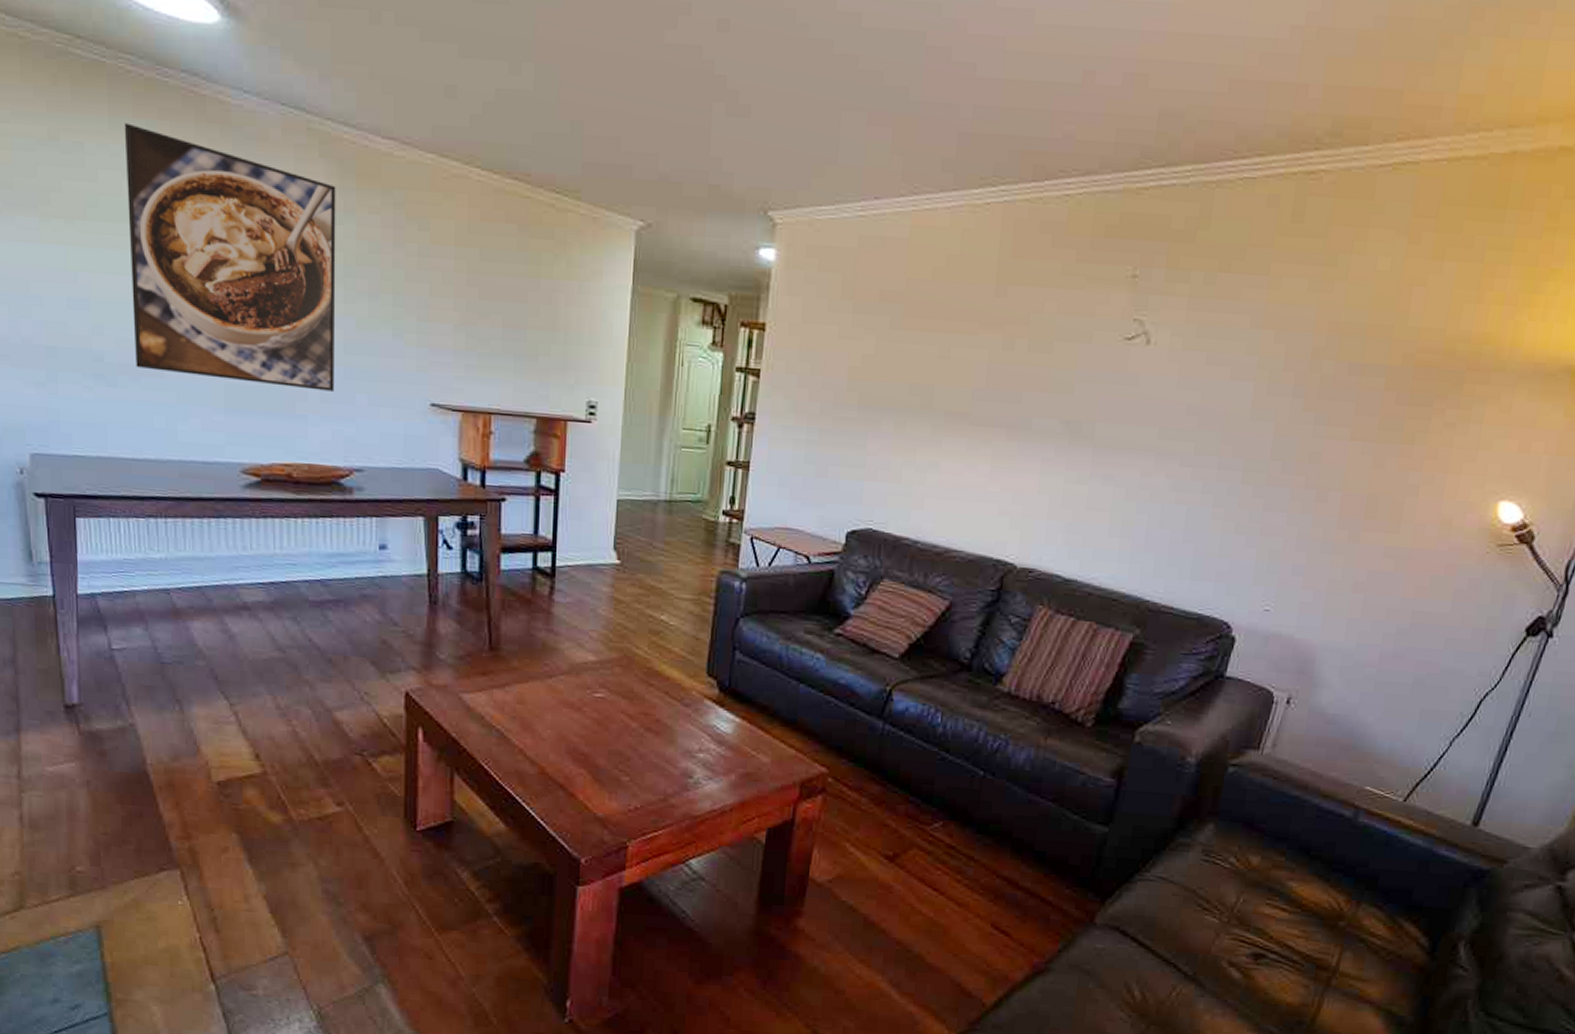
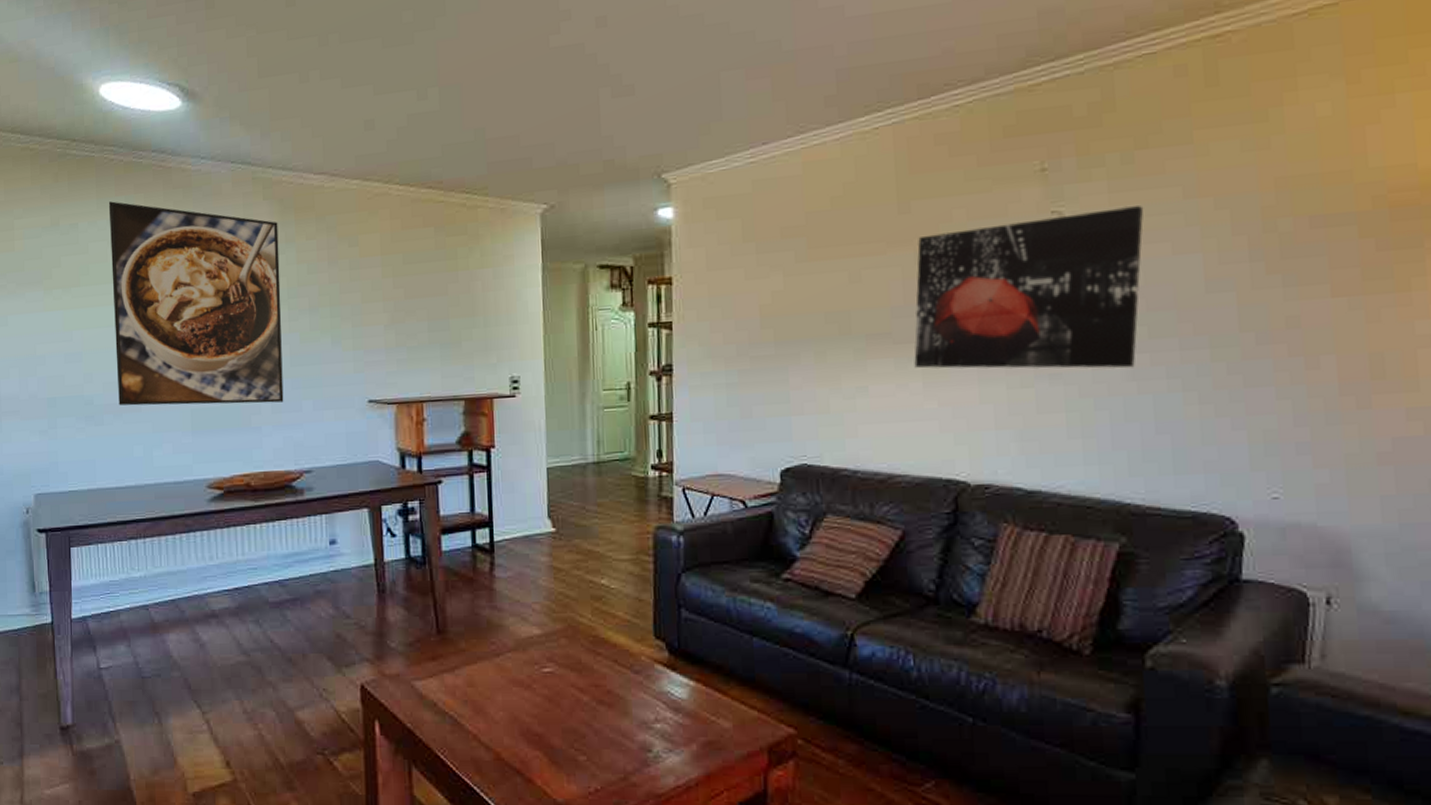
wall art: none [985,322,1215,479] -> present [914,206,1144,369]

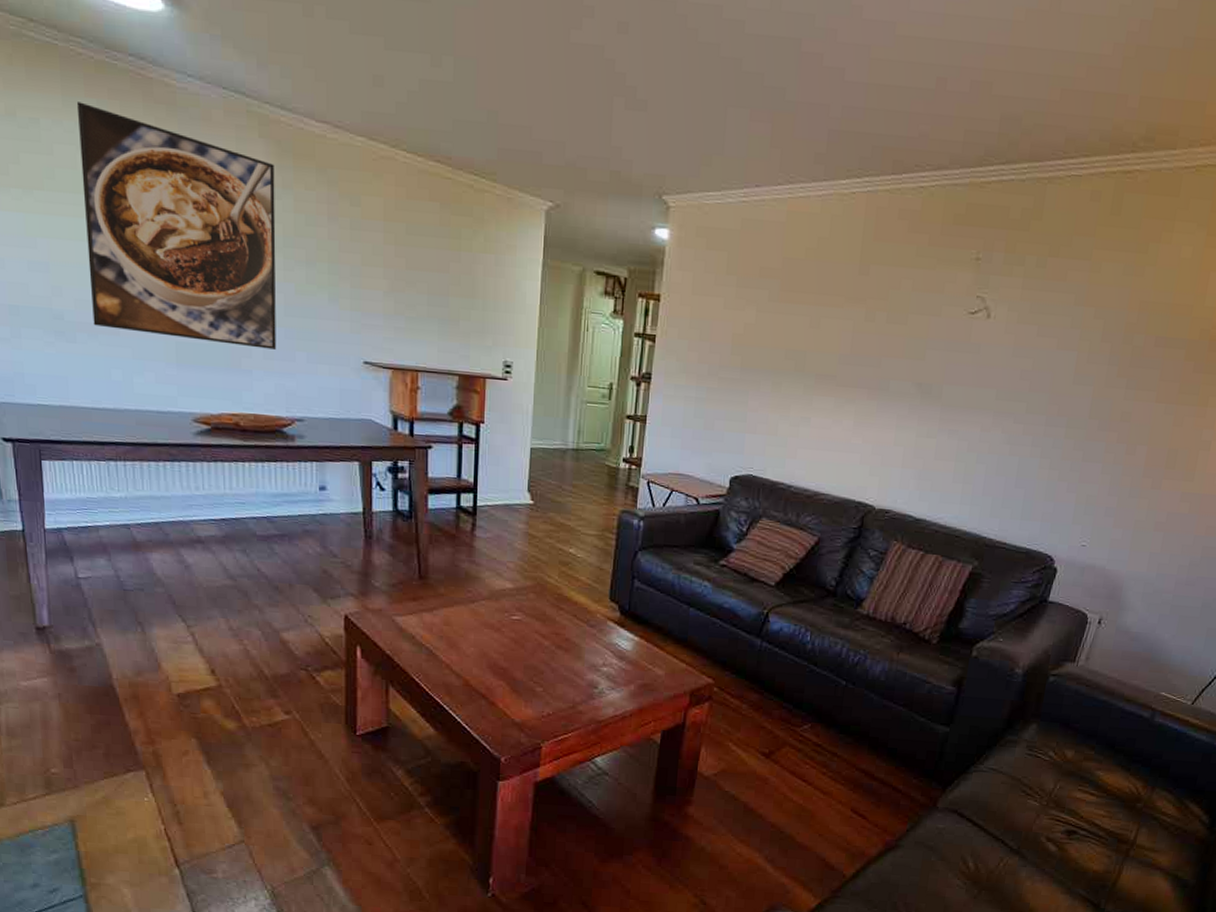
wall art: present [914,206,1144,369] -> none [849,297,1045,434]

